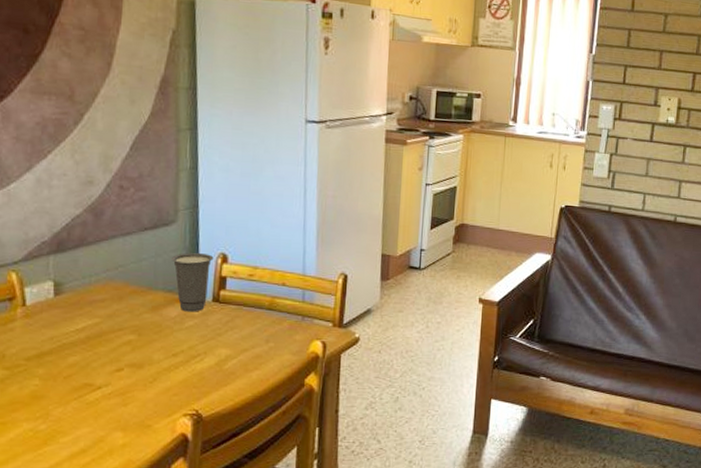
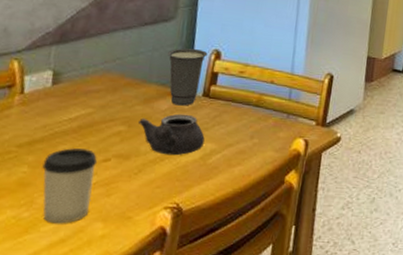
cup: none [54,359,111,435] -> present [42,148,98,224]
teapot: none [149,320,219,363] -> present [138,113,205,156]

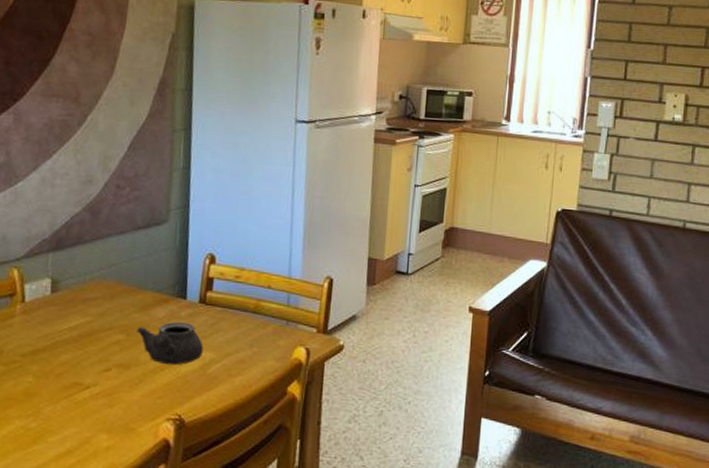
cup: present [42,148,98,224] -> none [46,357,99,435]
cup: present [166,48,208,106] -> none [161,253,202,313]

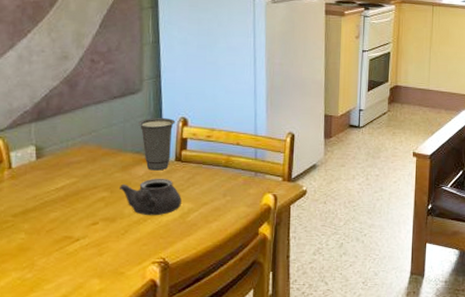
cup: none [161,253,202,313] -> present [137,118,175,171]

